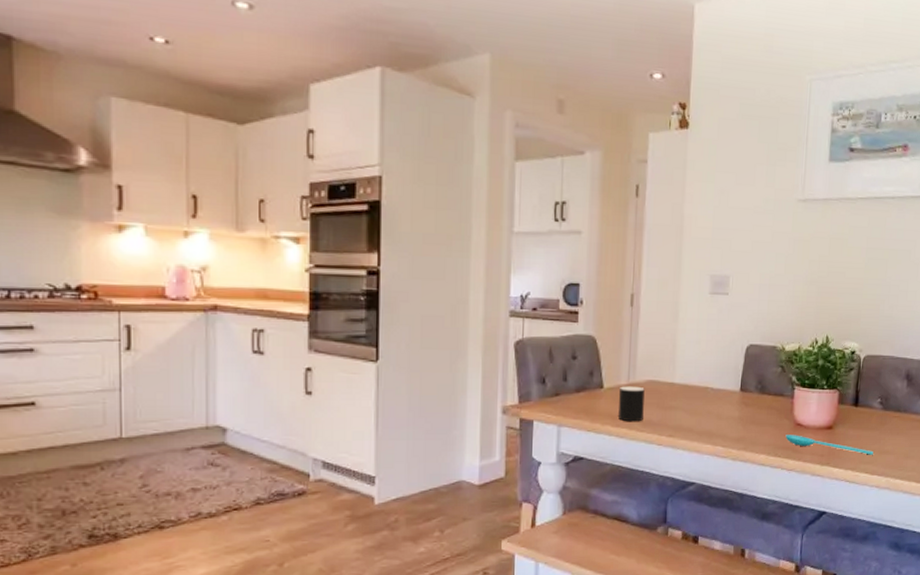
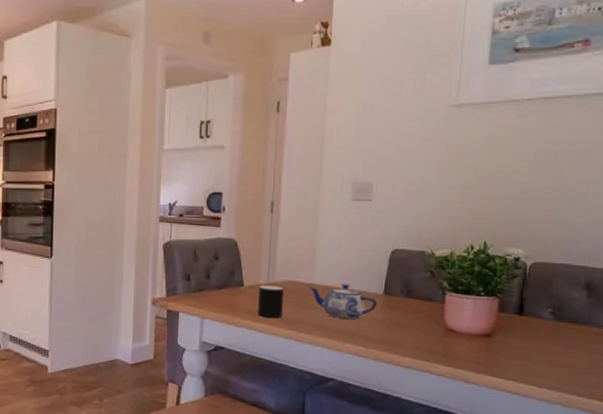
teapot: none [669,382,735,418] -> present [308,284,378,319]
spoon: present [785,435,873,455] -> none [434,339,542,367]

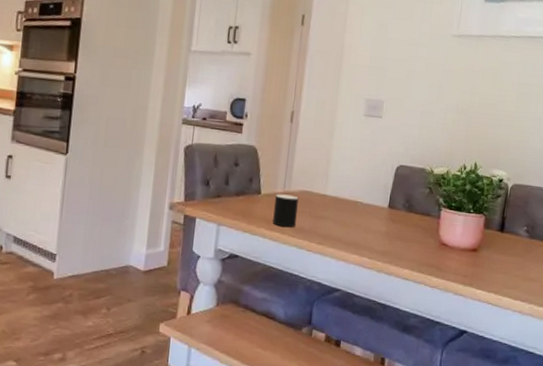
teapot: present [308,284,378,319] -> none [321,196,383,231]

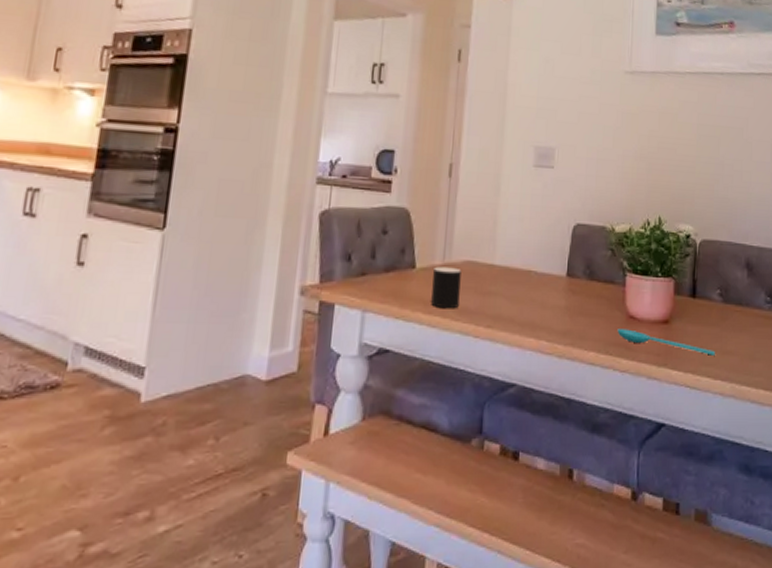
spoon: none [430,253,518,281] -> present [617,329,715,356]

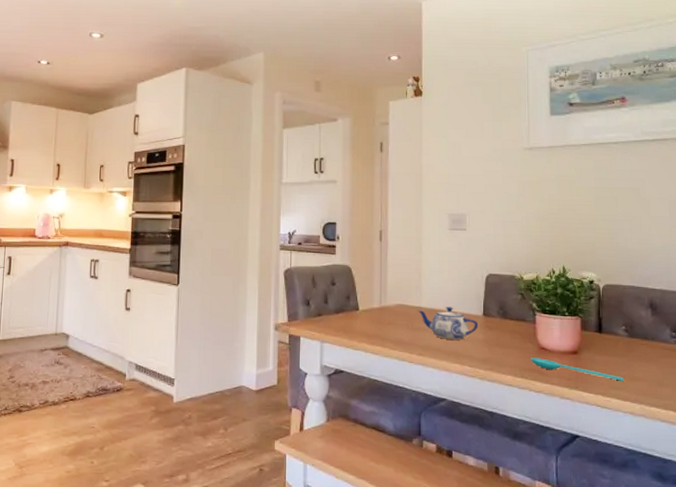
cup: present [431,266,461,309] -> none [373,309,395,341]
teapot: none [489,264,561,307] -> present [417,306,479,340]

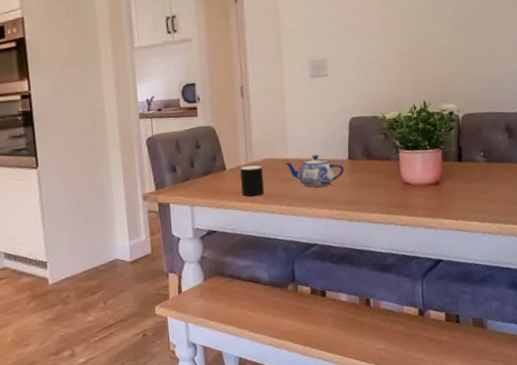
cup: none [373,309,395,341] -> present [240,165,264,197]
spoon: present [531,358,623,381] -> none [395,193,482,205]

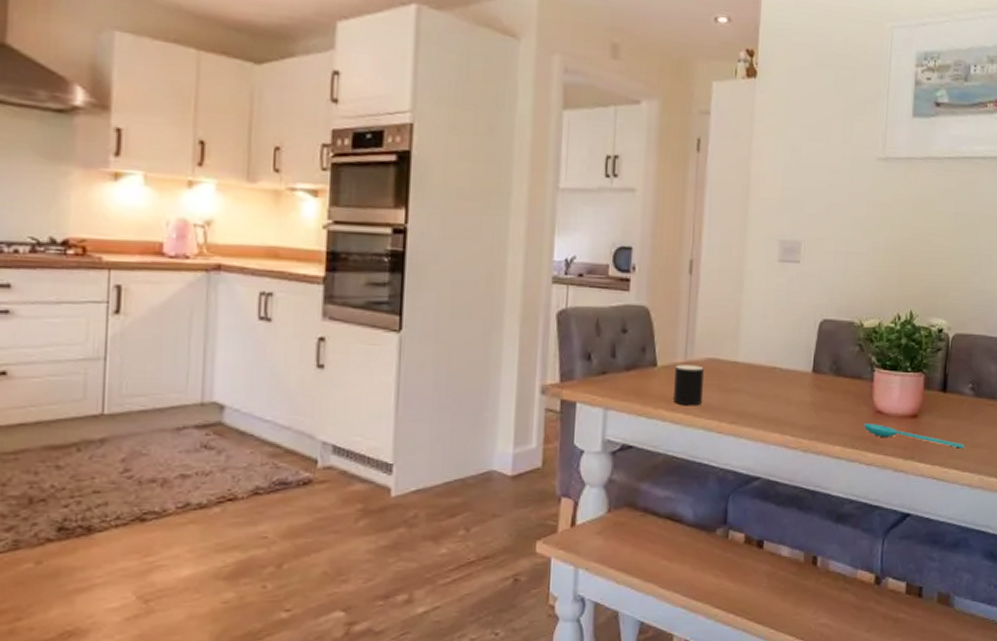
teapot: present [284,154,345,187] -> none [732,361,806,403]
spoon: none [395,193,482,205] -> present [864,423,964,449]

